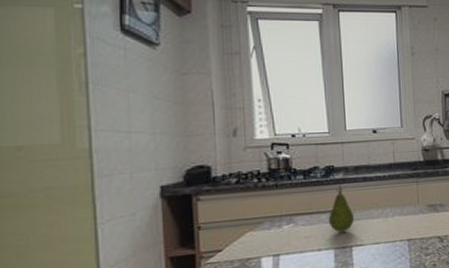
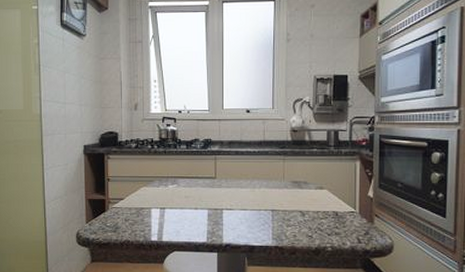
fruit: present [328,188,355,233] -> none [204,159,226,196]

